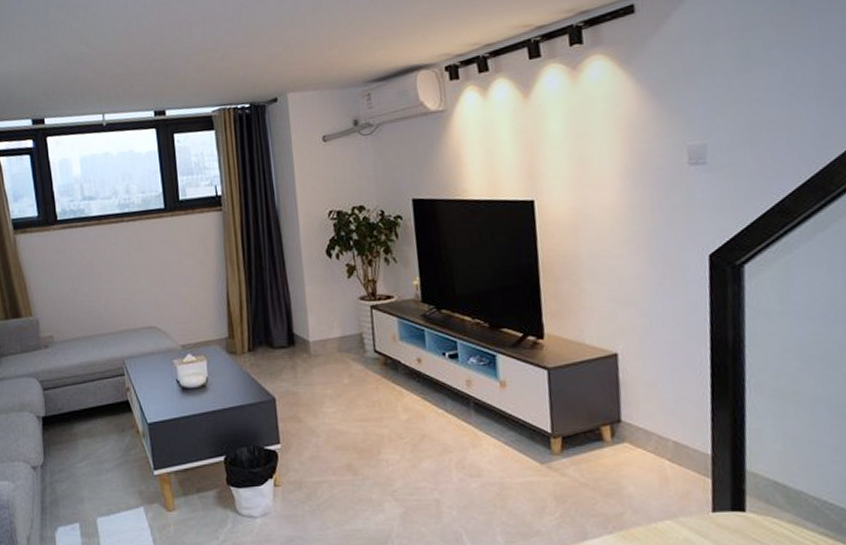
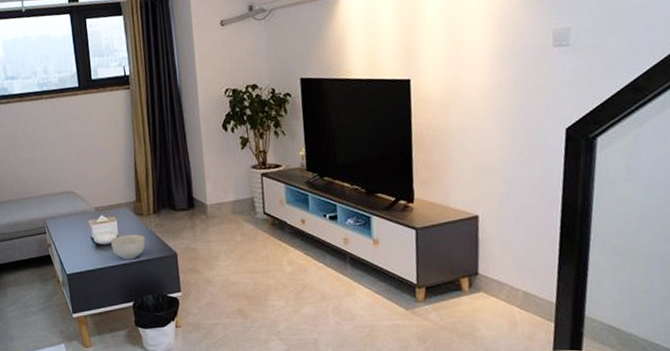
bowl: none [198,375,240,406] -> present [110,233,146,260]

